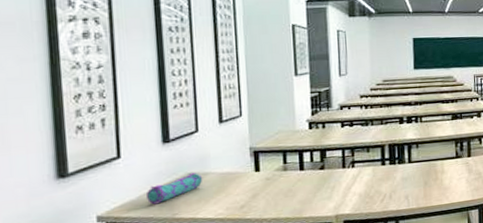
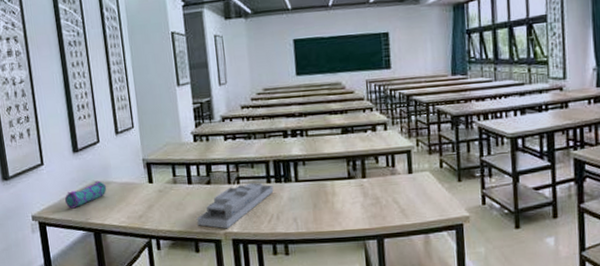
desk organizer: none [307,165,388,212] -> present [197,182,274,229]

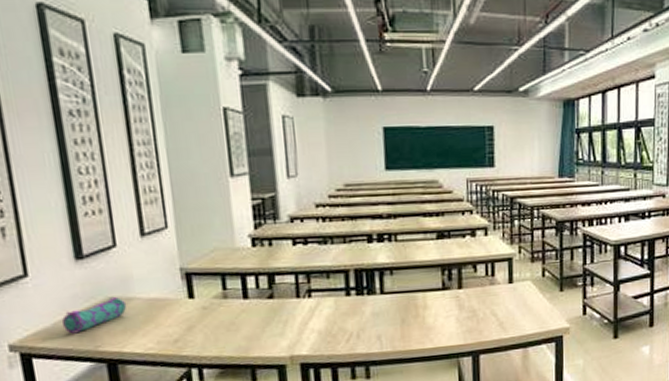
desk organizer: present [197,182,274,229] -> none [254,295,354,352]

